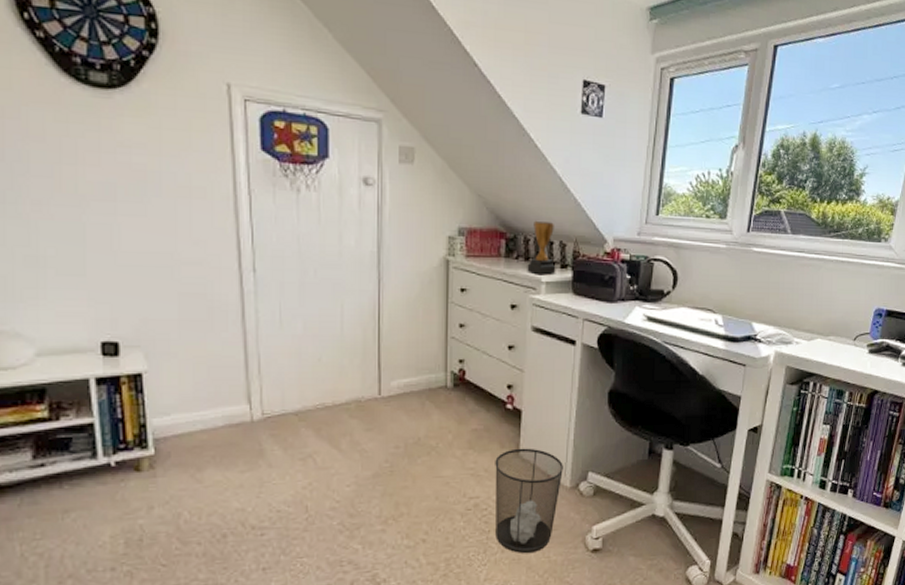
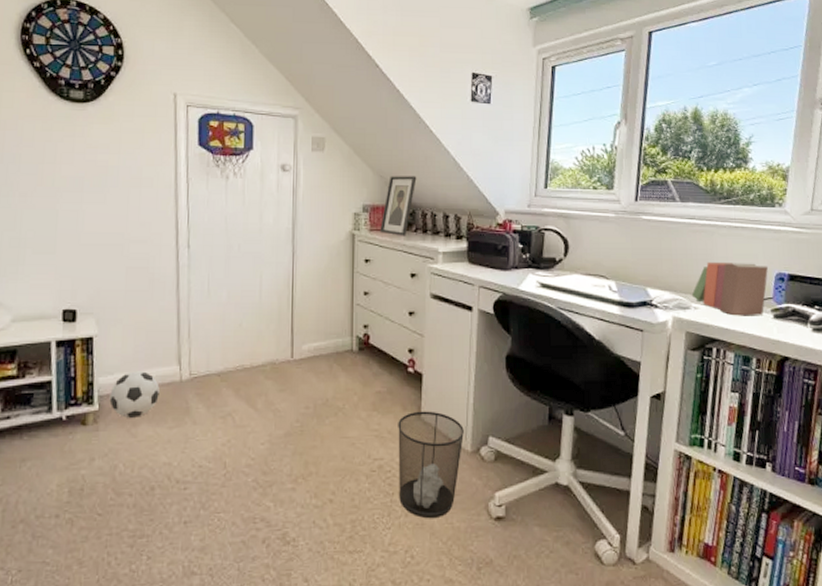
soccer ball: none [167,411,227,464] -> present [109,371,160,419]
picture frame: none [478,195,519,264] -> present [380,176,417,236]
trophy: present [527,220,556,276] -> none [425,196,452,246]
books: none [794,296,868,351] -> present [691,261,768,316]

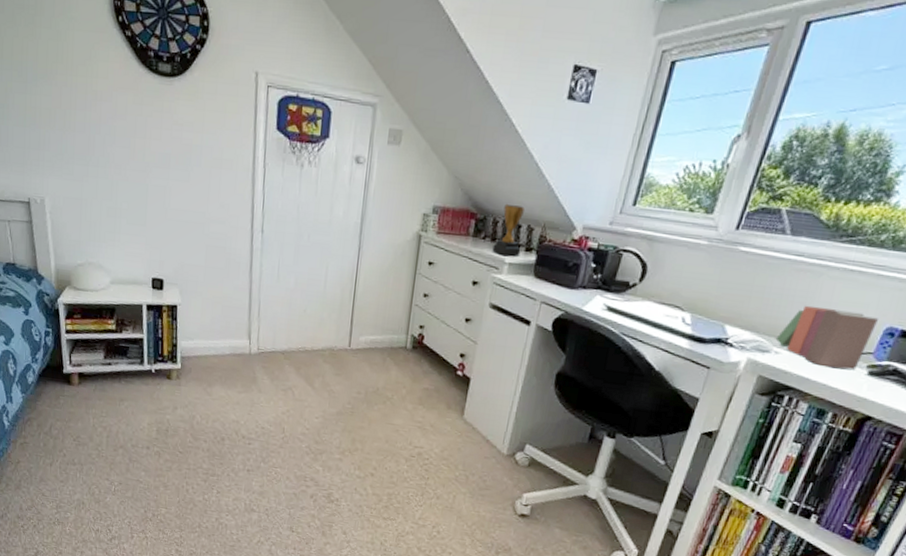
soccer ball: present [109,371,160,419] -> none [190,339,232,380]
picture frame: present [380,176,417,236] -> none [447,177,494,243]
waste bin: present [398,411,464,519] -> none [433,411,503,505]
trophy: none [425,196,452,246] -> present [492,203,524,257]

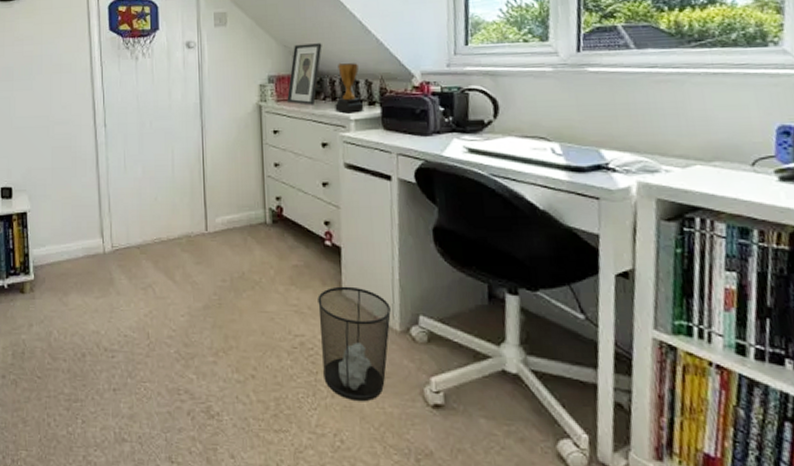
waste bin: none [433,411,503,505] -> present [318,286,391,402]
picture frame: none [447,177,494,243] -> present [287,43,322,105]
books: present [775,305,878,371] -> none [660,115,766,180]

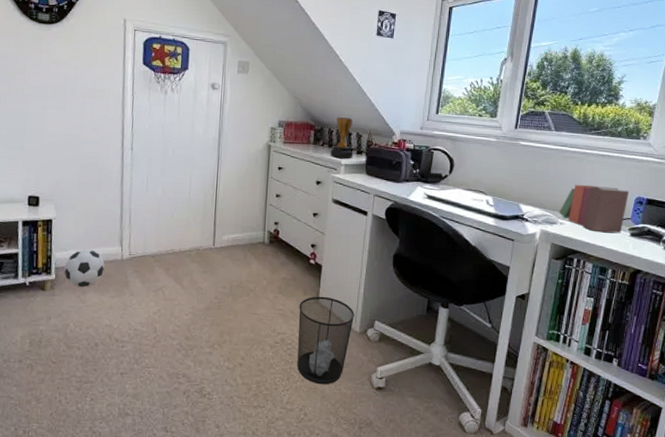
soccer ball: none [43,243,86,289] -> present [64,249,105,288]
picture frame: present [287,43,322,105] -> none [292,97,326,149]
books: none [660,115,766,180] -> present [558,184,629,234]

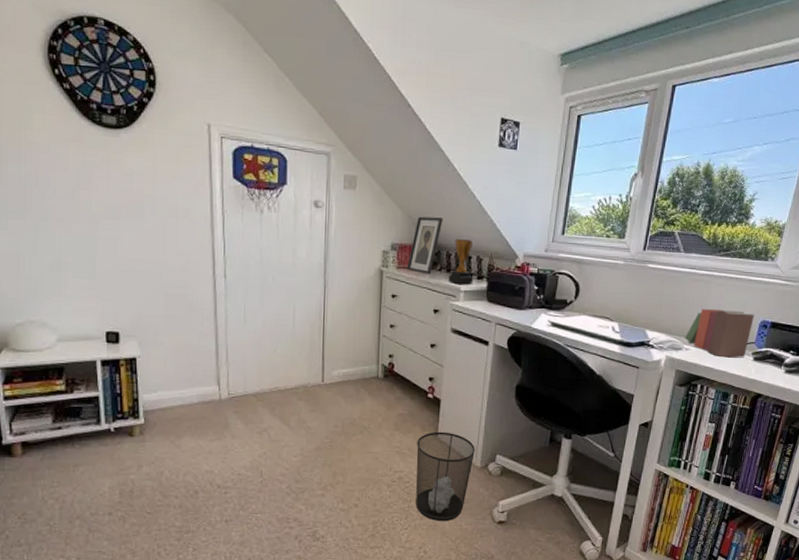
soccer ball: present [64,249,105,288] -> none [154,390,200,432]
picture frame: none [292,97,326,149] -> present [407,216,443,275]

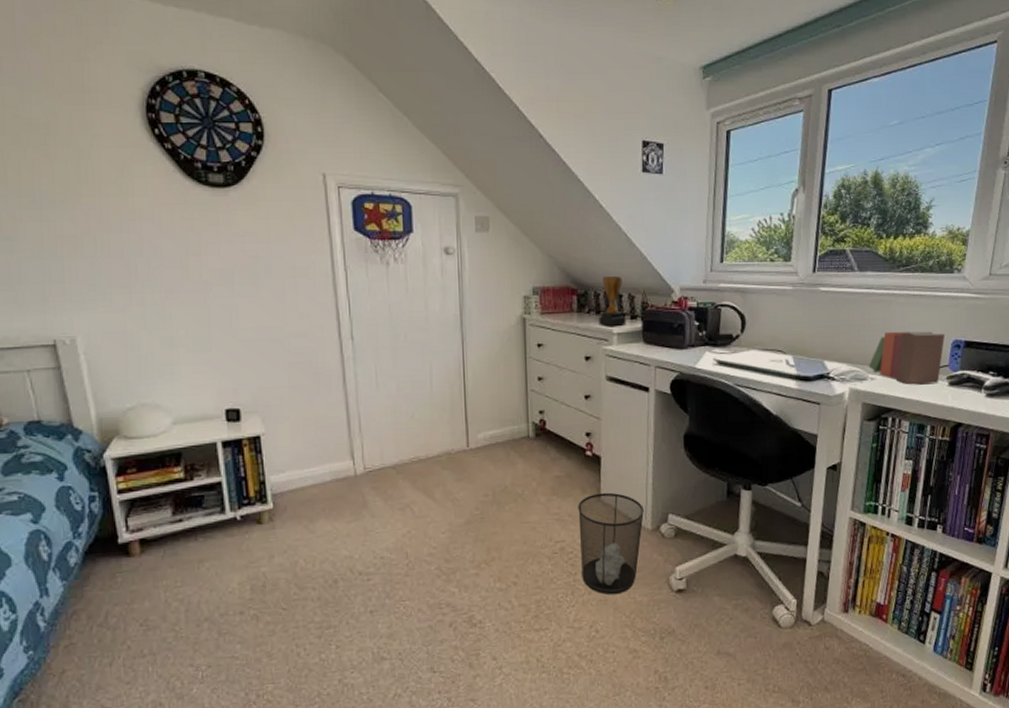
picture frame: present [407,216,443,275] -> none [552,255,588,319]

